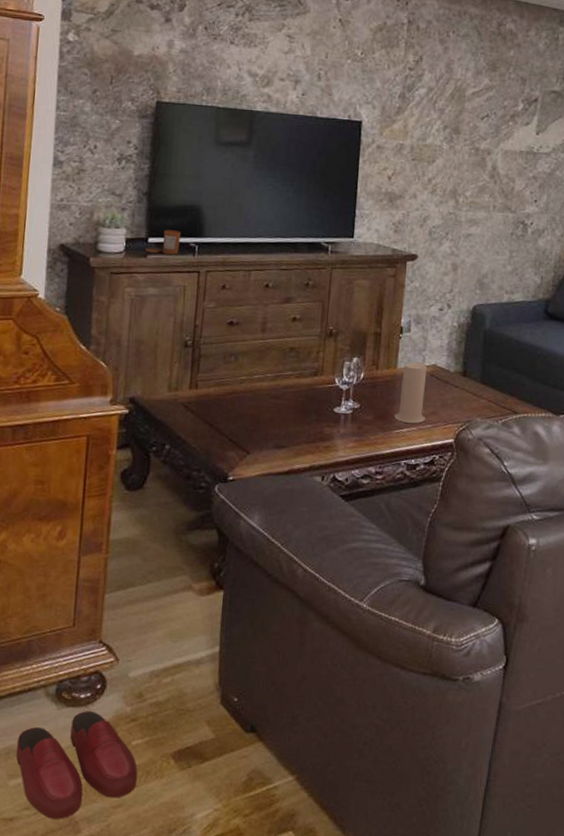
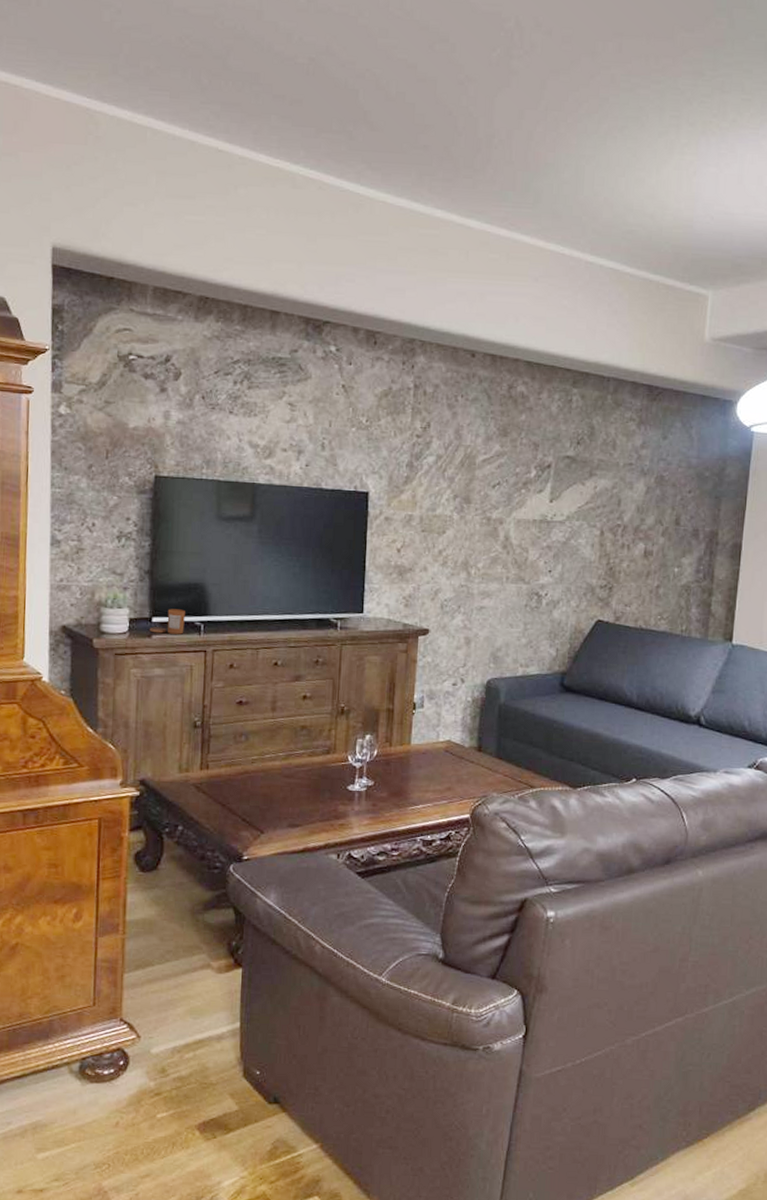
slippers: present [15,710,138,819] -> none [42,1086,164,1190]
candle: present [394,362,428,424] -> none [409,738,442,800]

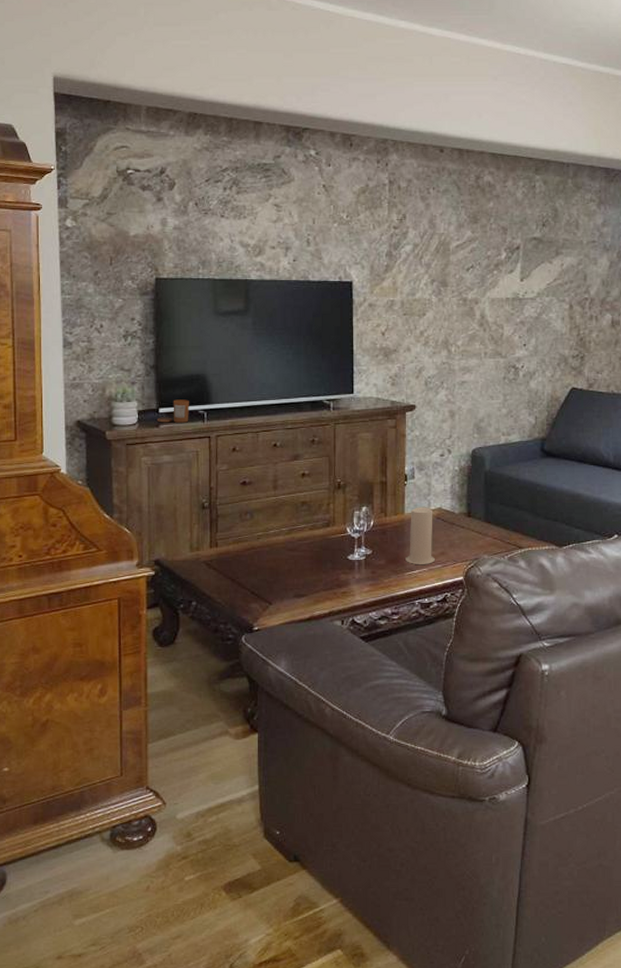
candle: none [409,738,442,800] -> present [405,507,436,565]

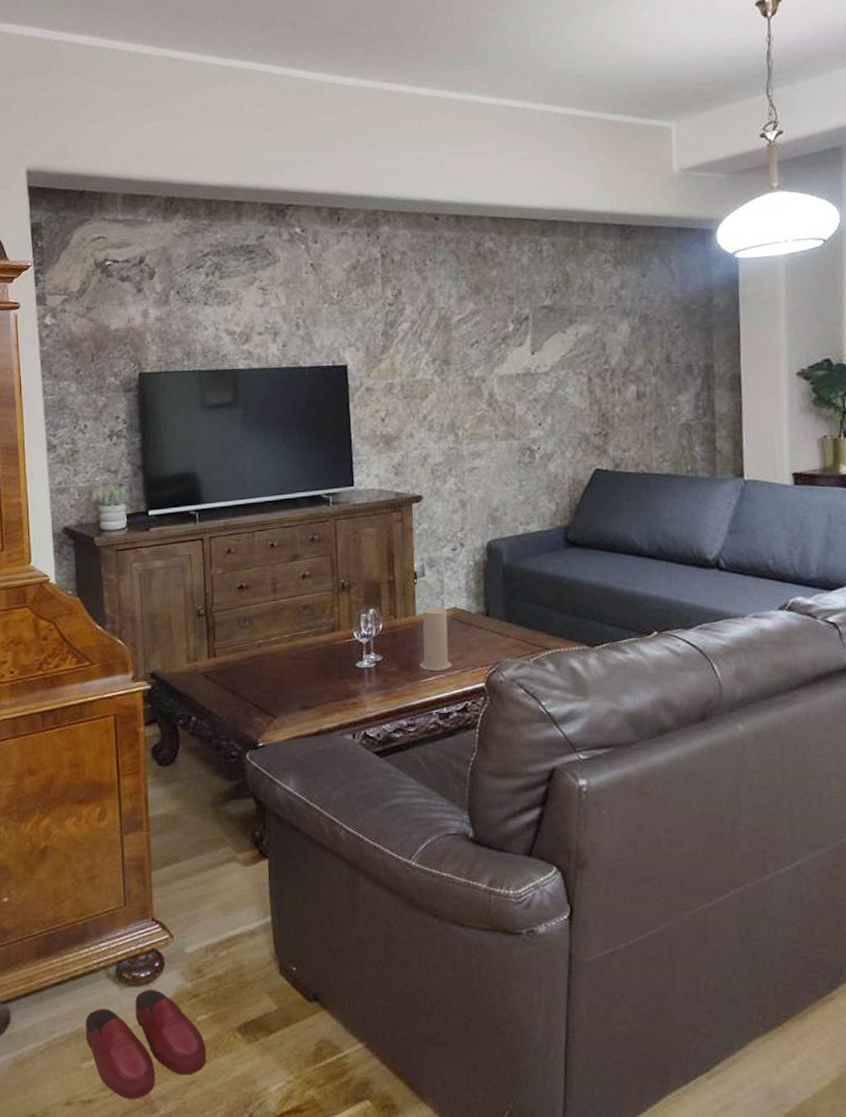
slippers: none [78,851,193,953] -> present [85,989,207,1099]
candle: present [157,399,189,424] -> none [146,500,180,526]

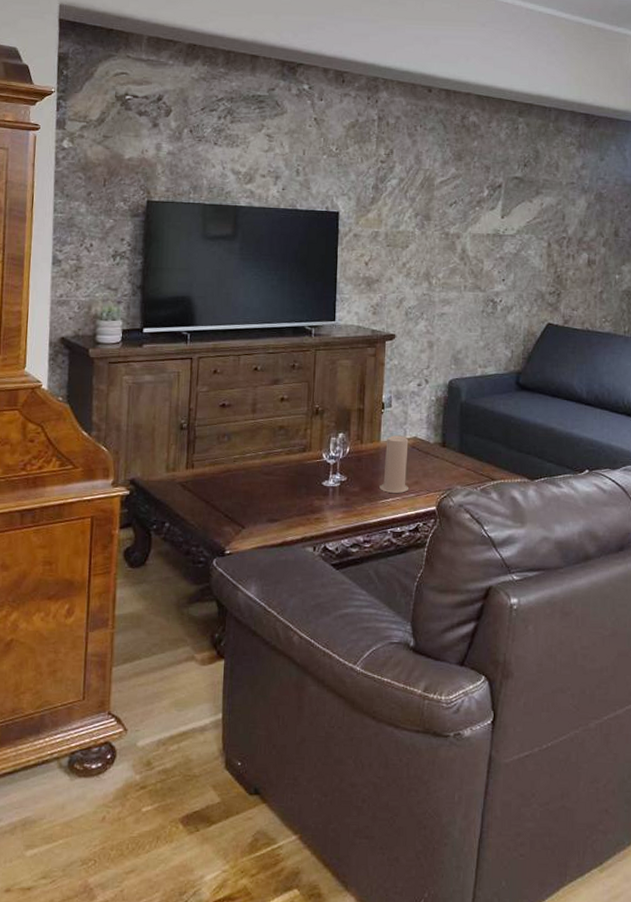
slippers: present [85,989,207,1099] -> none [31,780,149,887]

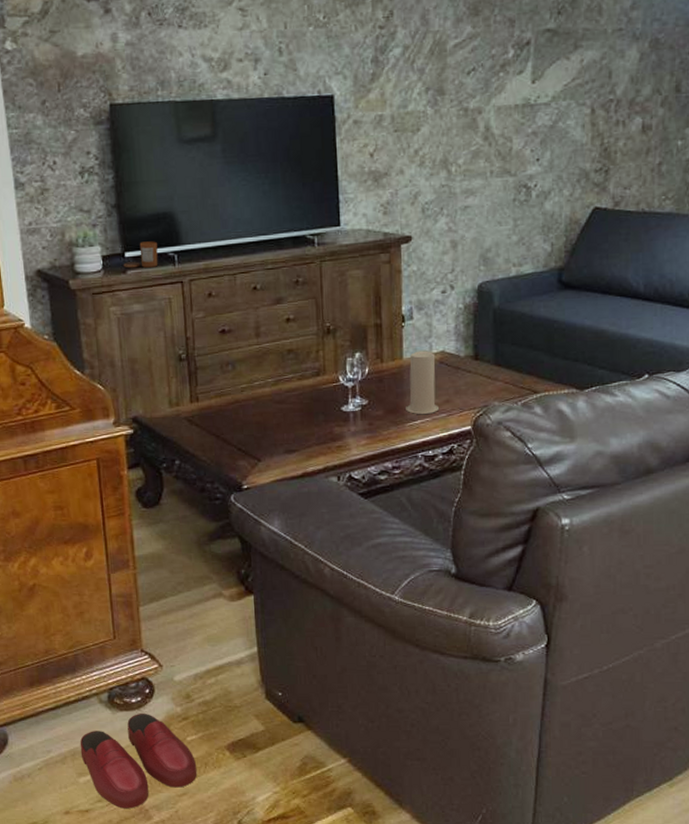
slippers: none [31,780,149,887] -> present [80,713,198,809]
candle: none [140,320,173,344] -> present [123,241,158,269]

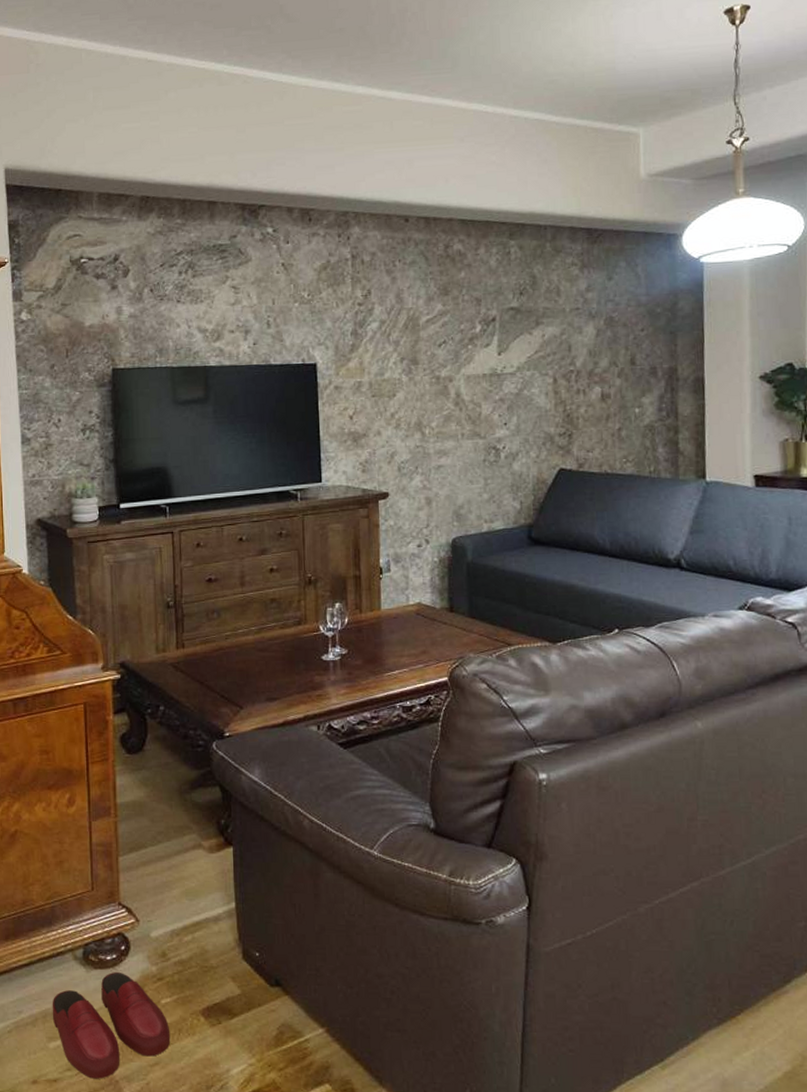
candle: present [123,241,158,269] -> none [118,494,151,519]
candle: present [406,351,440,415] -> none [384,602,417,665]

